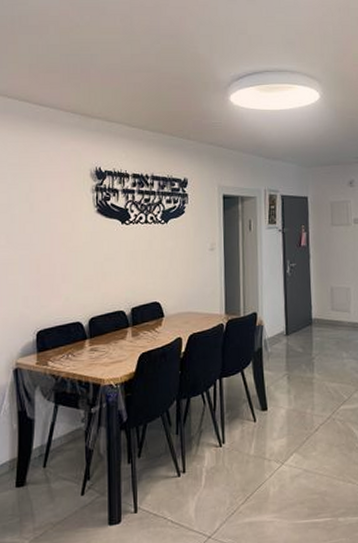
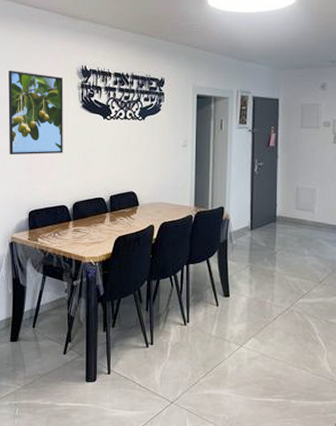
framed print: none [10,174,76,269] -> present [8,71,64,155]

